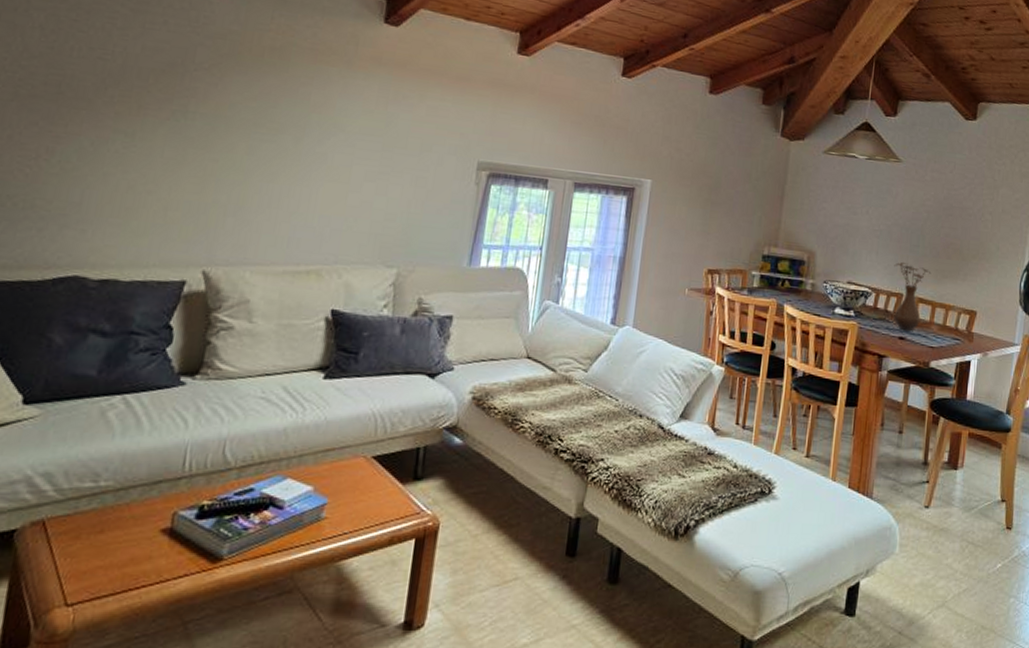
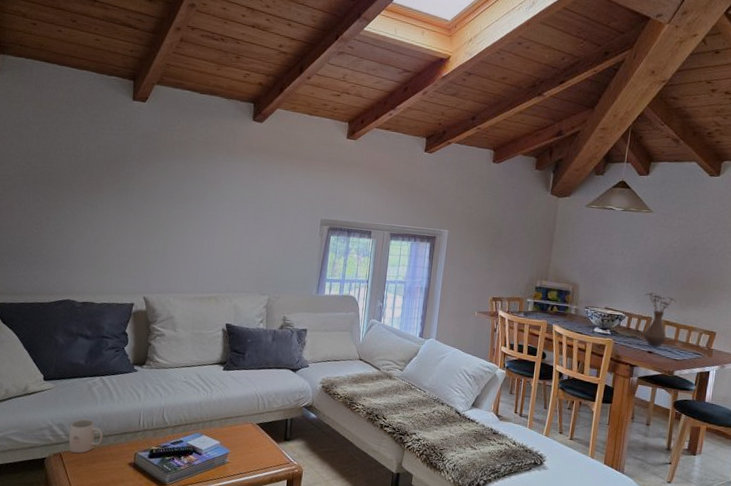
mug: none [58,462,121,519] -> present [68,419,103,454]

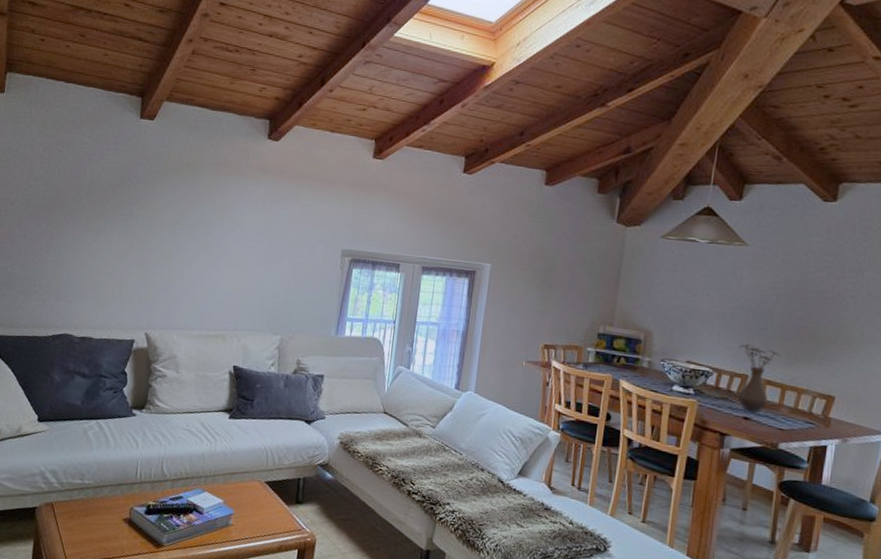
mug: present [68,419,103,454] -> none [60,466,98,505]

